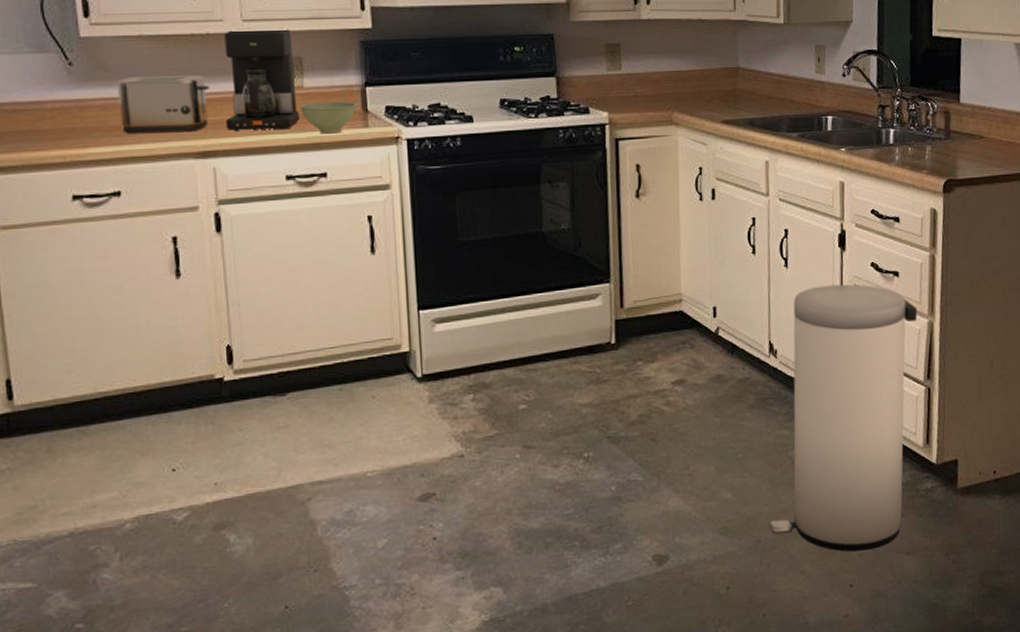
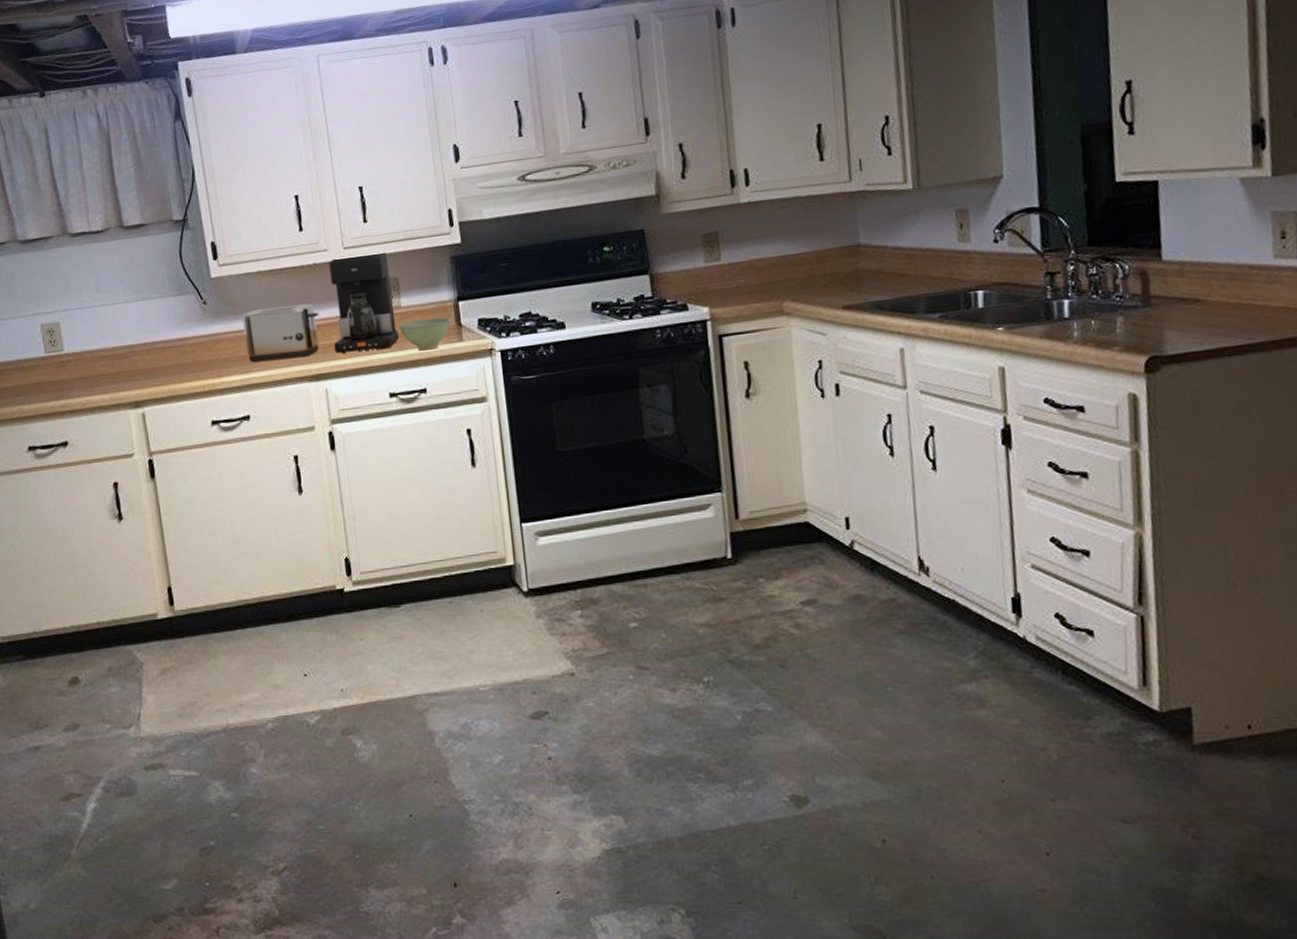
pedal bin: present [769,284,918,552] -> none [931,488,1119,813]

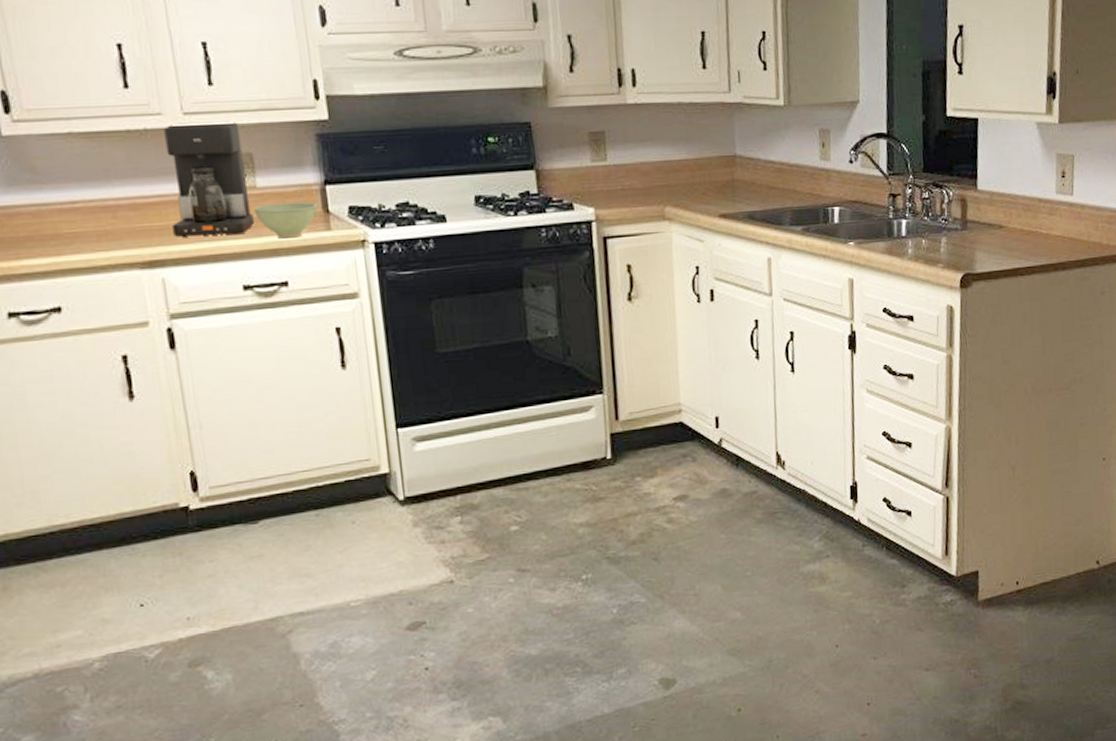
toaster: present [242,303,320,362] -> none [48,176,153,242]

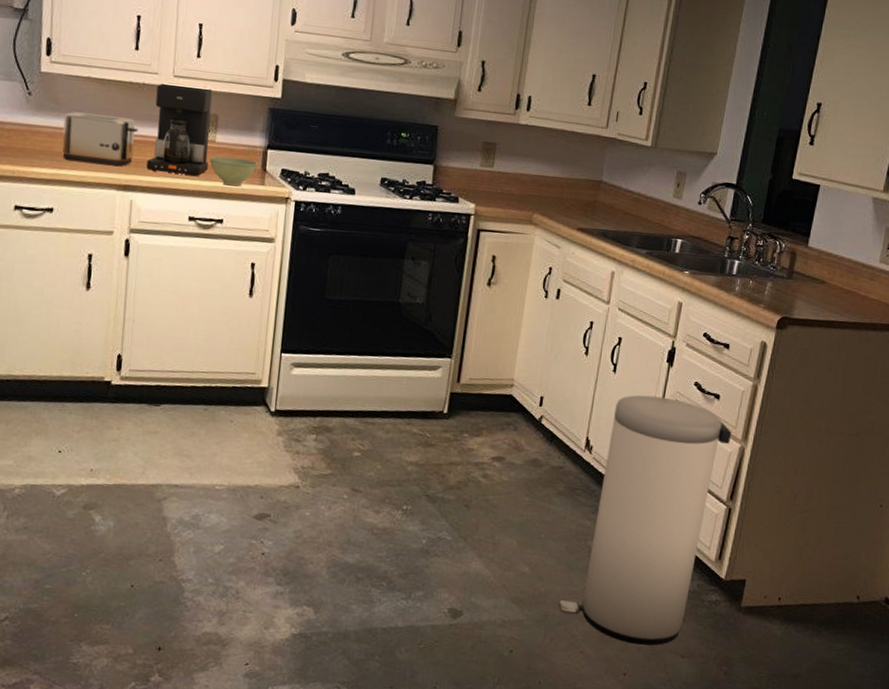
toaster: none [48,176,153,242] -> present [62,112,138,167]
pedal bin: none [780,389,935,669] -> present [558,395,732,646]

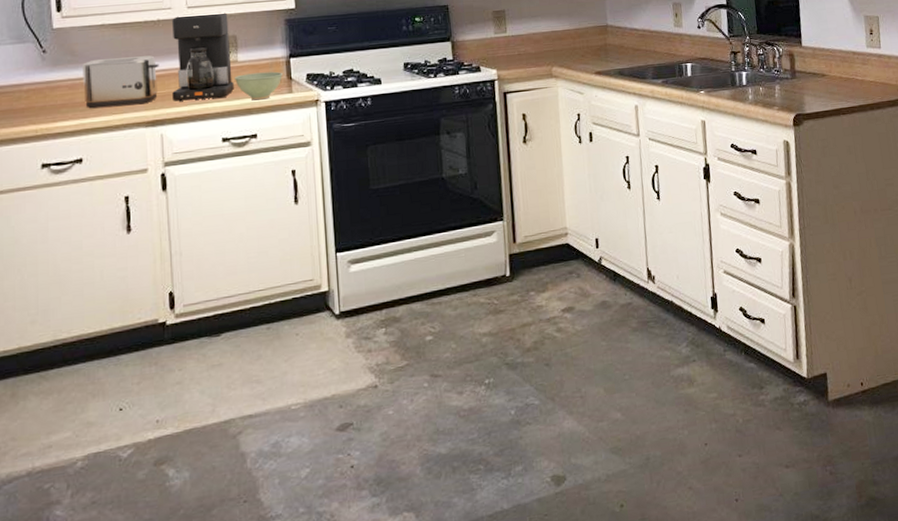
pedal bin: present [558,395,732,646] -> none [656,212,780,466]

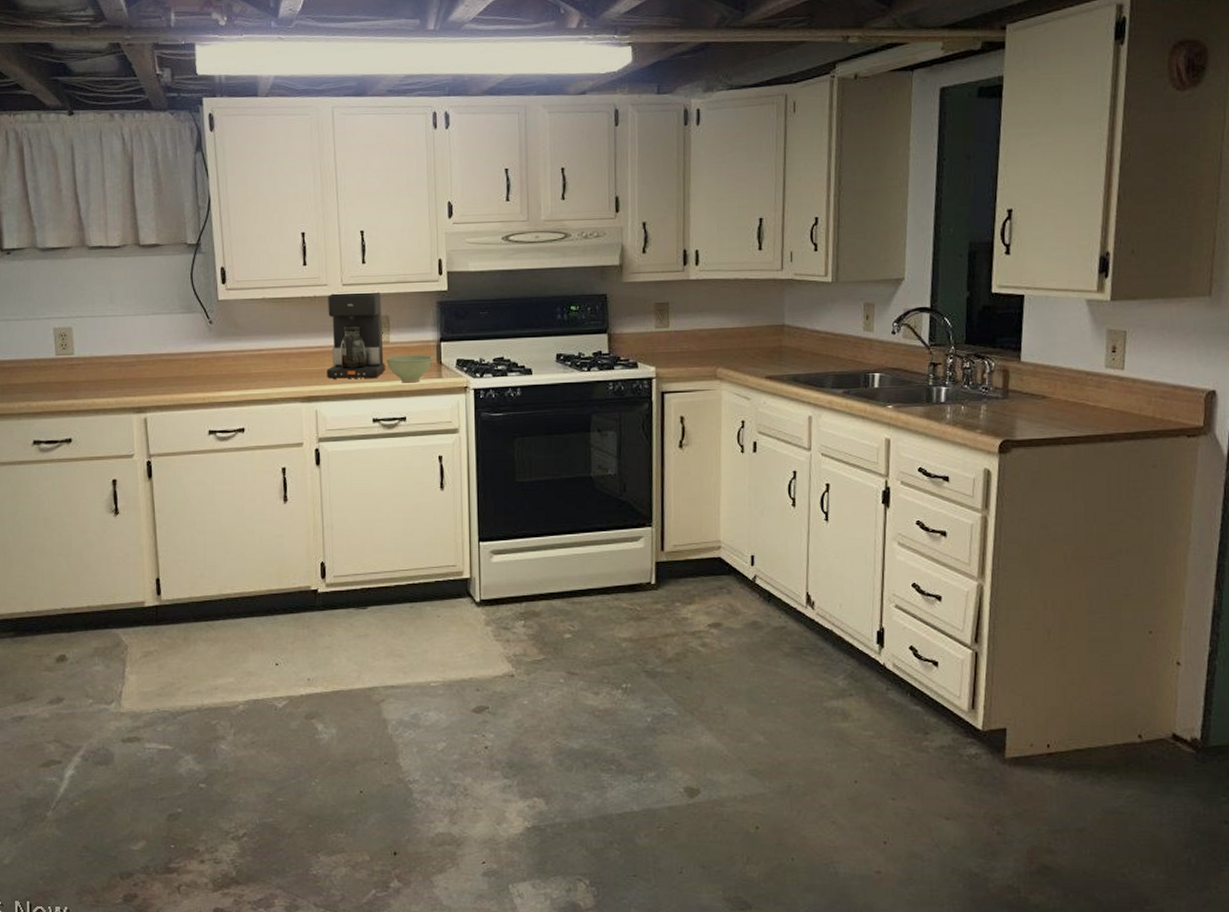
toaster: present [83,55,159,108] -> none [245,332,315,380]

